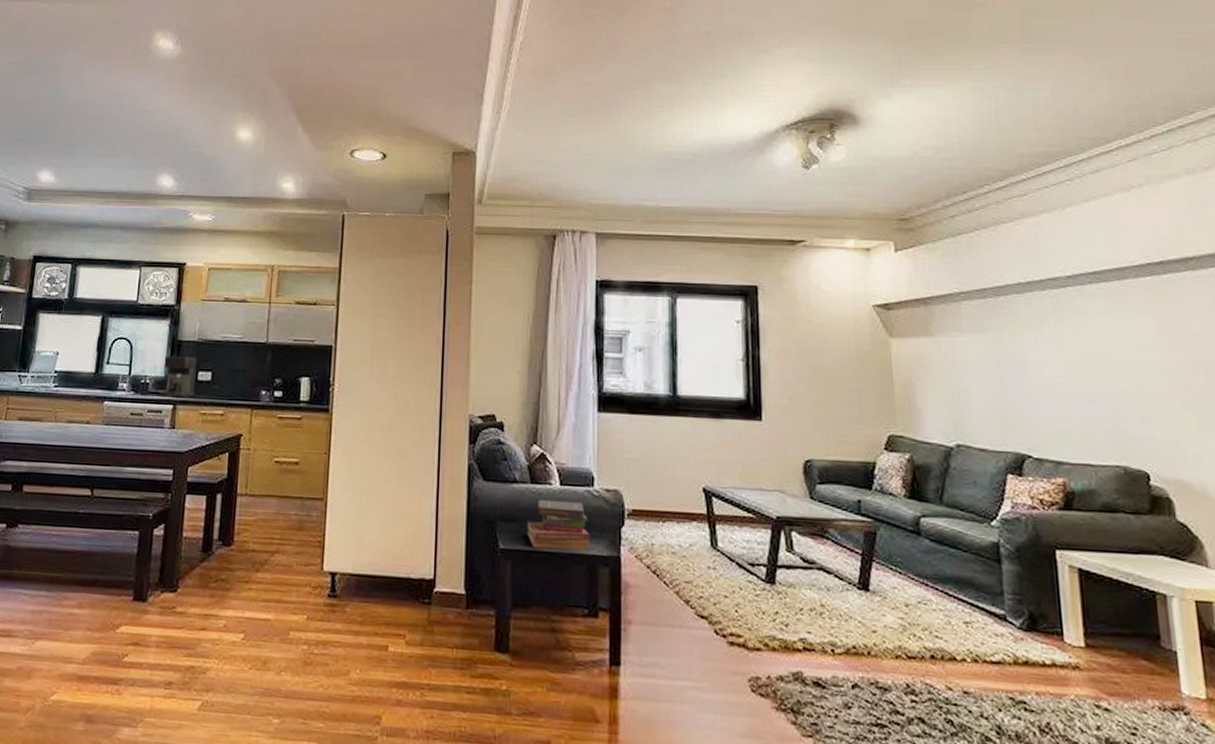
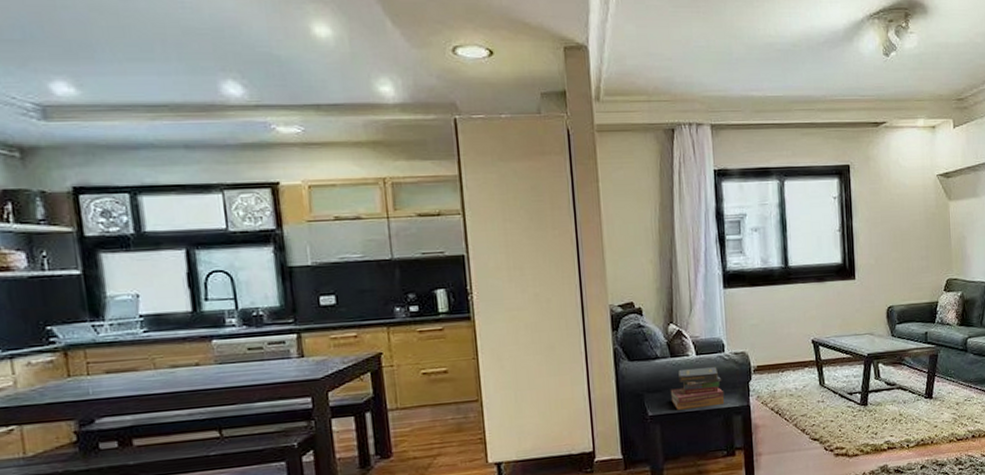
coffee maker: present [159,356,197,398] -> none [275,282,320,327]

